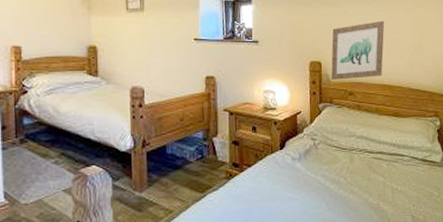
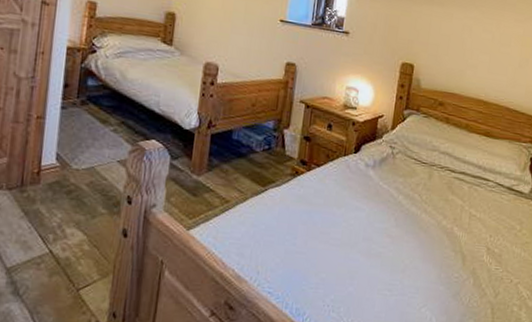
wall art: present [331,20,385,80] -> none [422,28,491,90]

